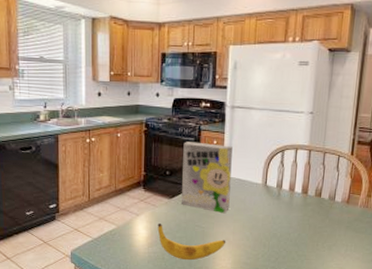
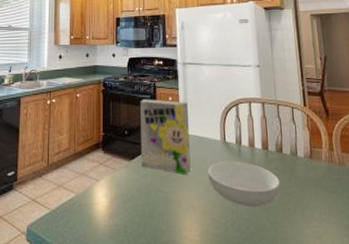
banana: present [157,222,226,261] -> none [118,188,191,234]
serving bowl: none [245,202,314,242] -> present [207,161,281,207]

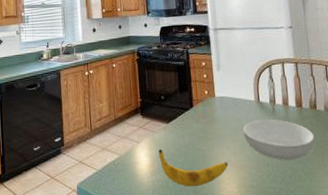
banana: none [118,188,191,234] -> present [158,148,229,187]
cereal box: present [140,99,191,176] -> none [174,65,227,134]

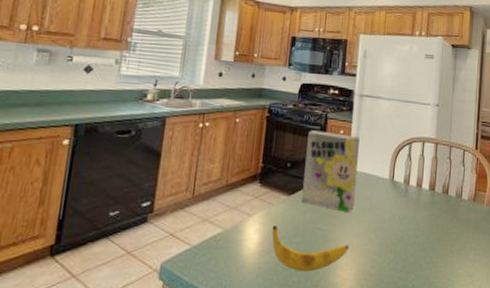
cereal box: none [174,65,227,134] -> present [301,130,360,213]
serving bowl: present [242,119,315,160] -> none [370,200,442,247]

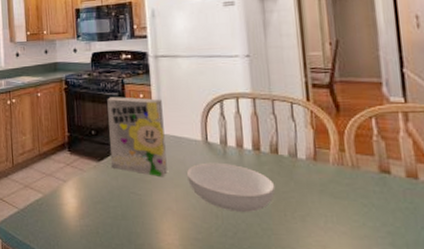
banana: present [271,224,350,272] -> none [87,190,169,236]
serving bowl: none [370,200,442,247] -> present [186,162,276,212]

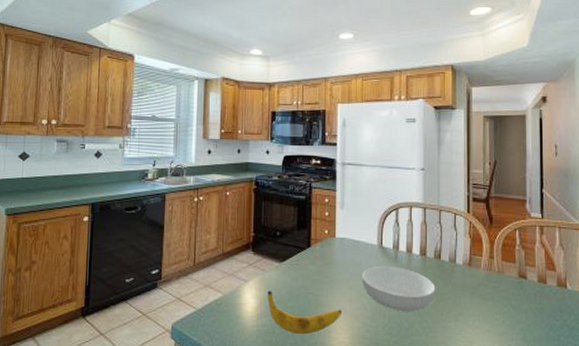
banana: none [87,190,169,236] -> present [267,290,343,335]
cereal box: present [107,97,167,178] -> none [292,200,345,279]

